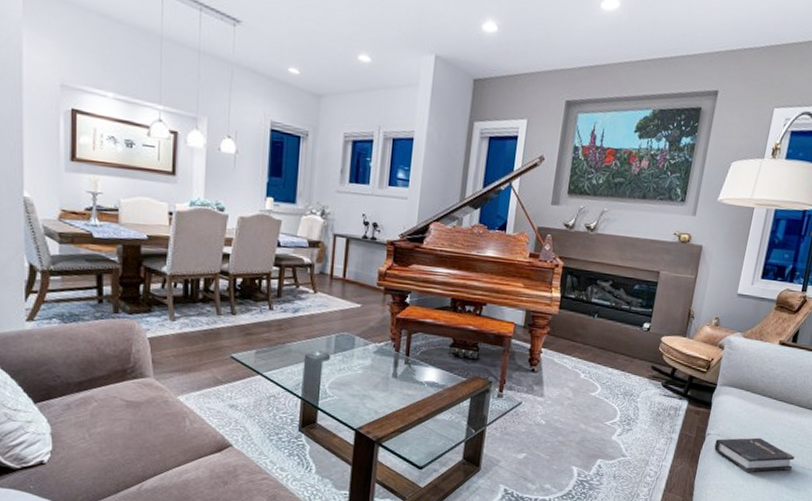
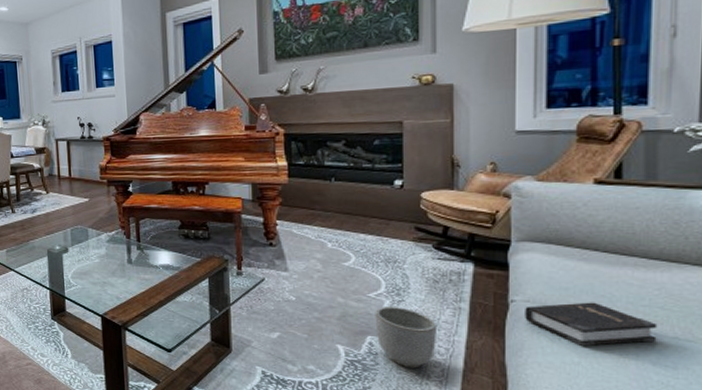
planter: none [605,434,652,488] -> present [375,307,438,369]

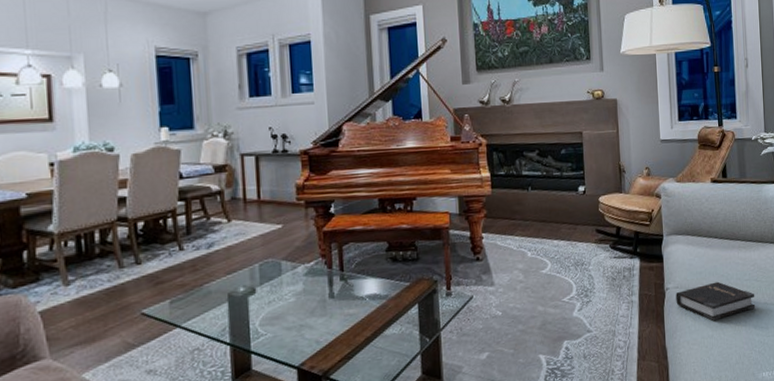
planter: present [375,307,438,369] -> none [569,307,617,367]

